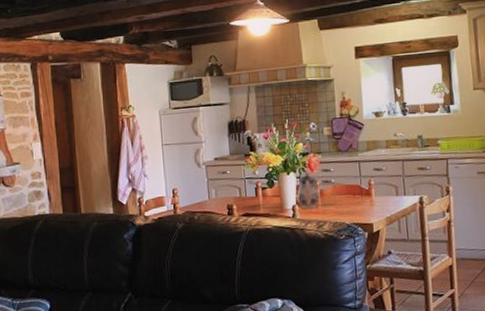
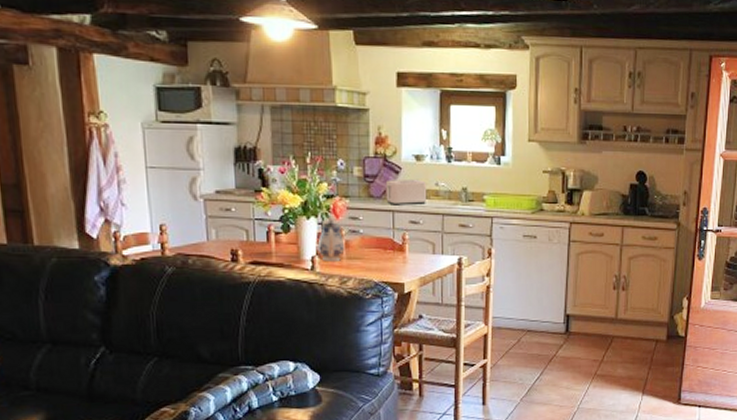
toaster: none [351,132,388,157] -> present [385,178,427,206]

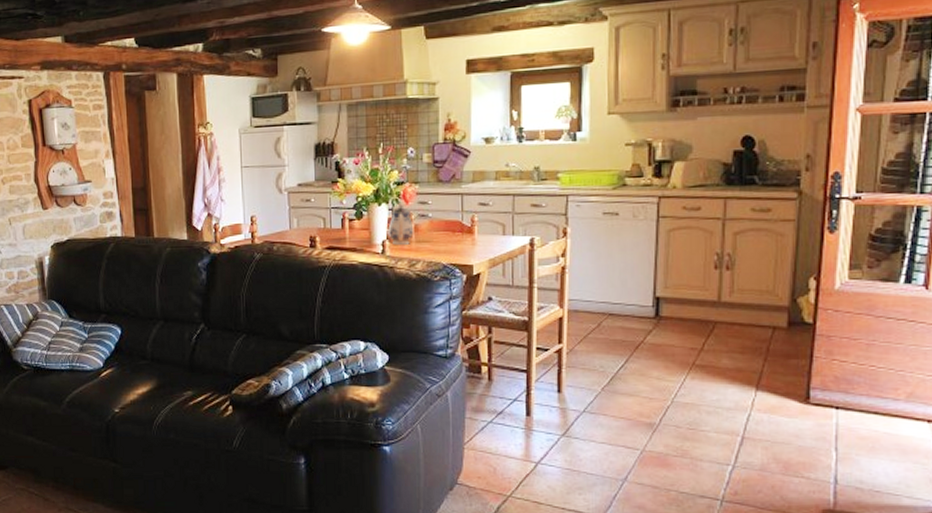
toaster: present [385,178,427,206] -> none [454,161,497,189]

